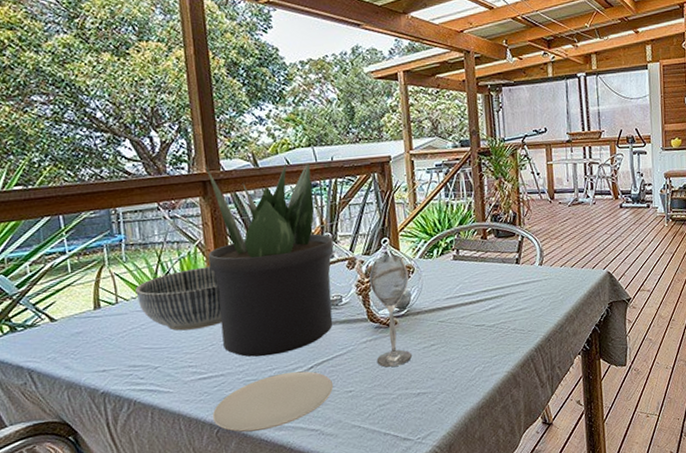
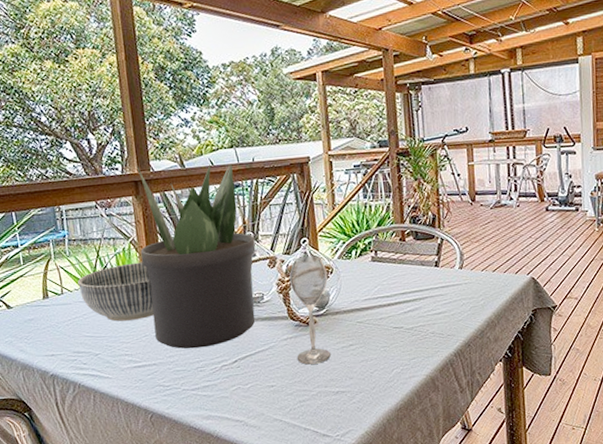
plate: present [212,371,334,433] -> none [146,364,257,419]

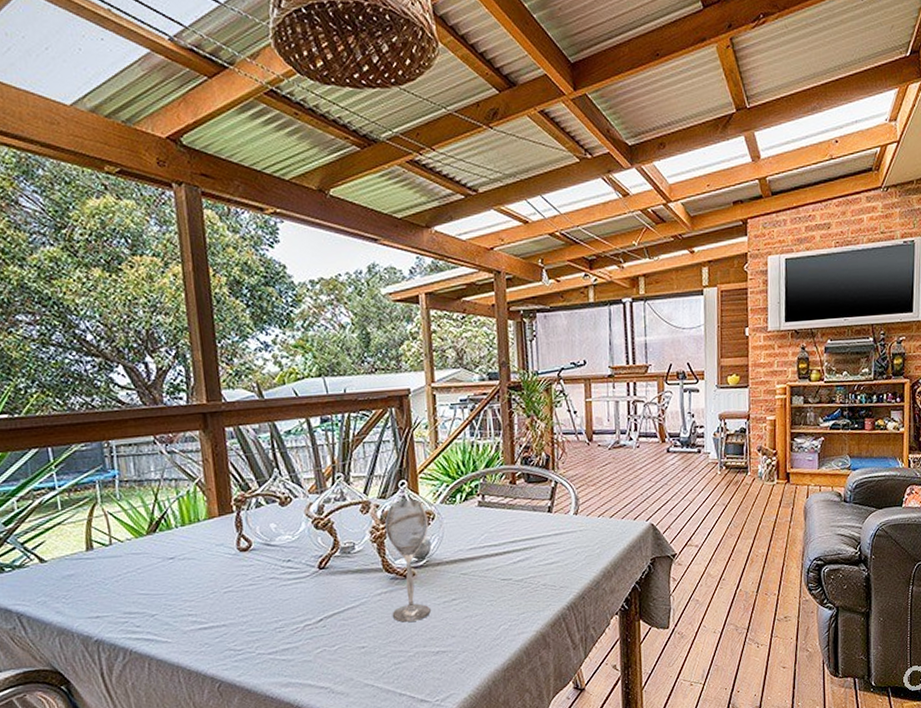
bowl: present [77,262,154,322] -> none [130,507,224,577]
planter: present [136,163,256,349] -> none [205,393,346,607]

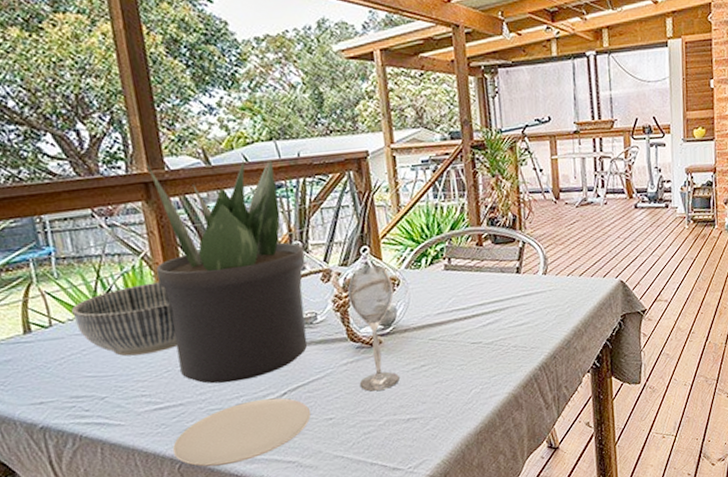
bowl: none [130,507,224,577] -> present [71,282,178,356]
planter: none [205,393,346,607] -> present [145,159,308,384]
plate: none [213,623,345,688] -> present [172,398,311,467]

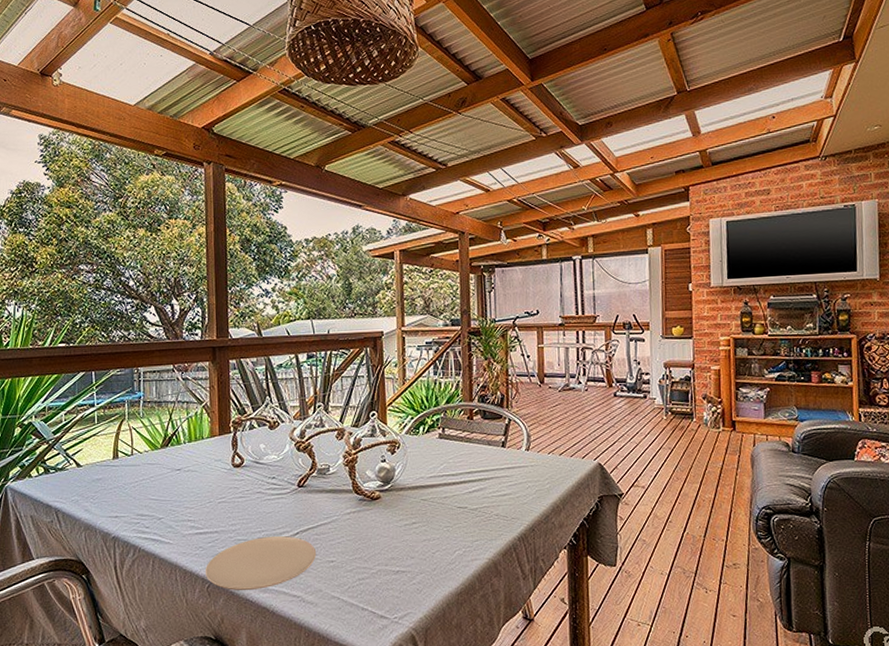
bowl: present [71,282,178,356] -> none [148,427,221,486]
planter: present [145,159,308,384] -> none [212,332,325,518]
wineglass: present [348,266,400,392] -> none [357,429,395,541]

